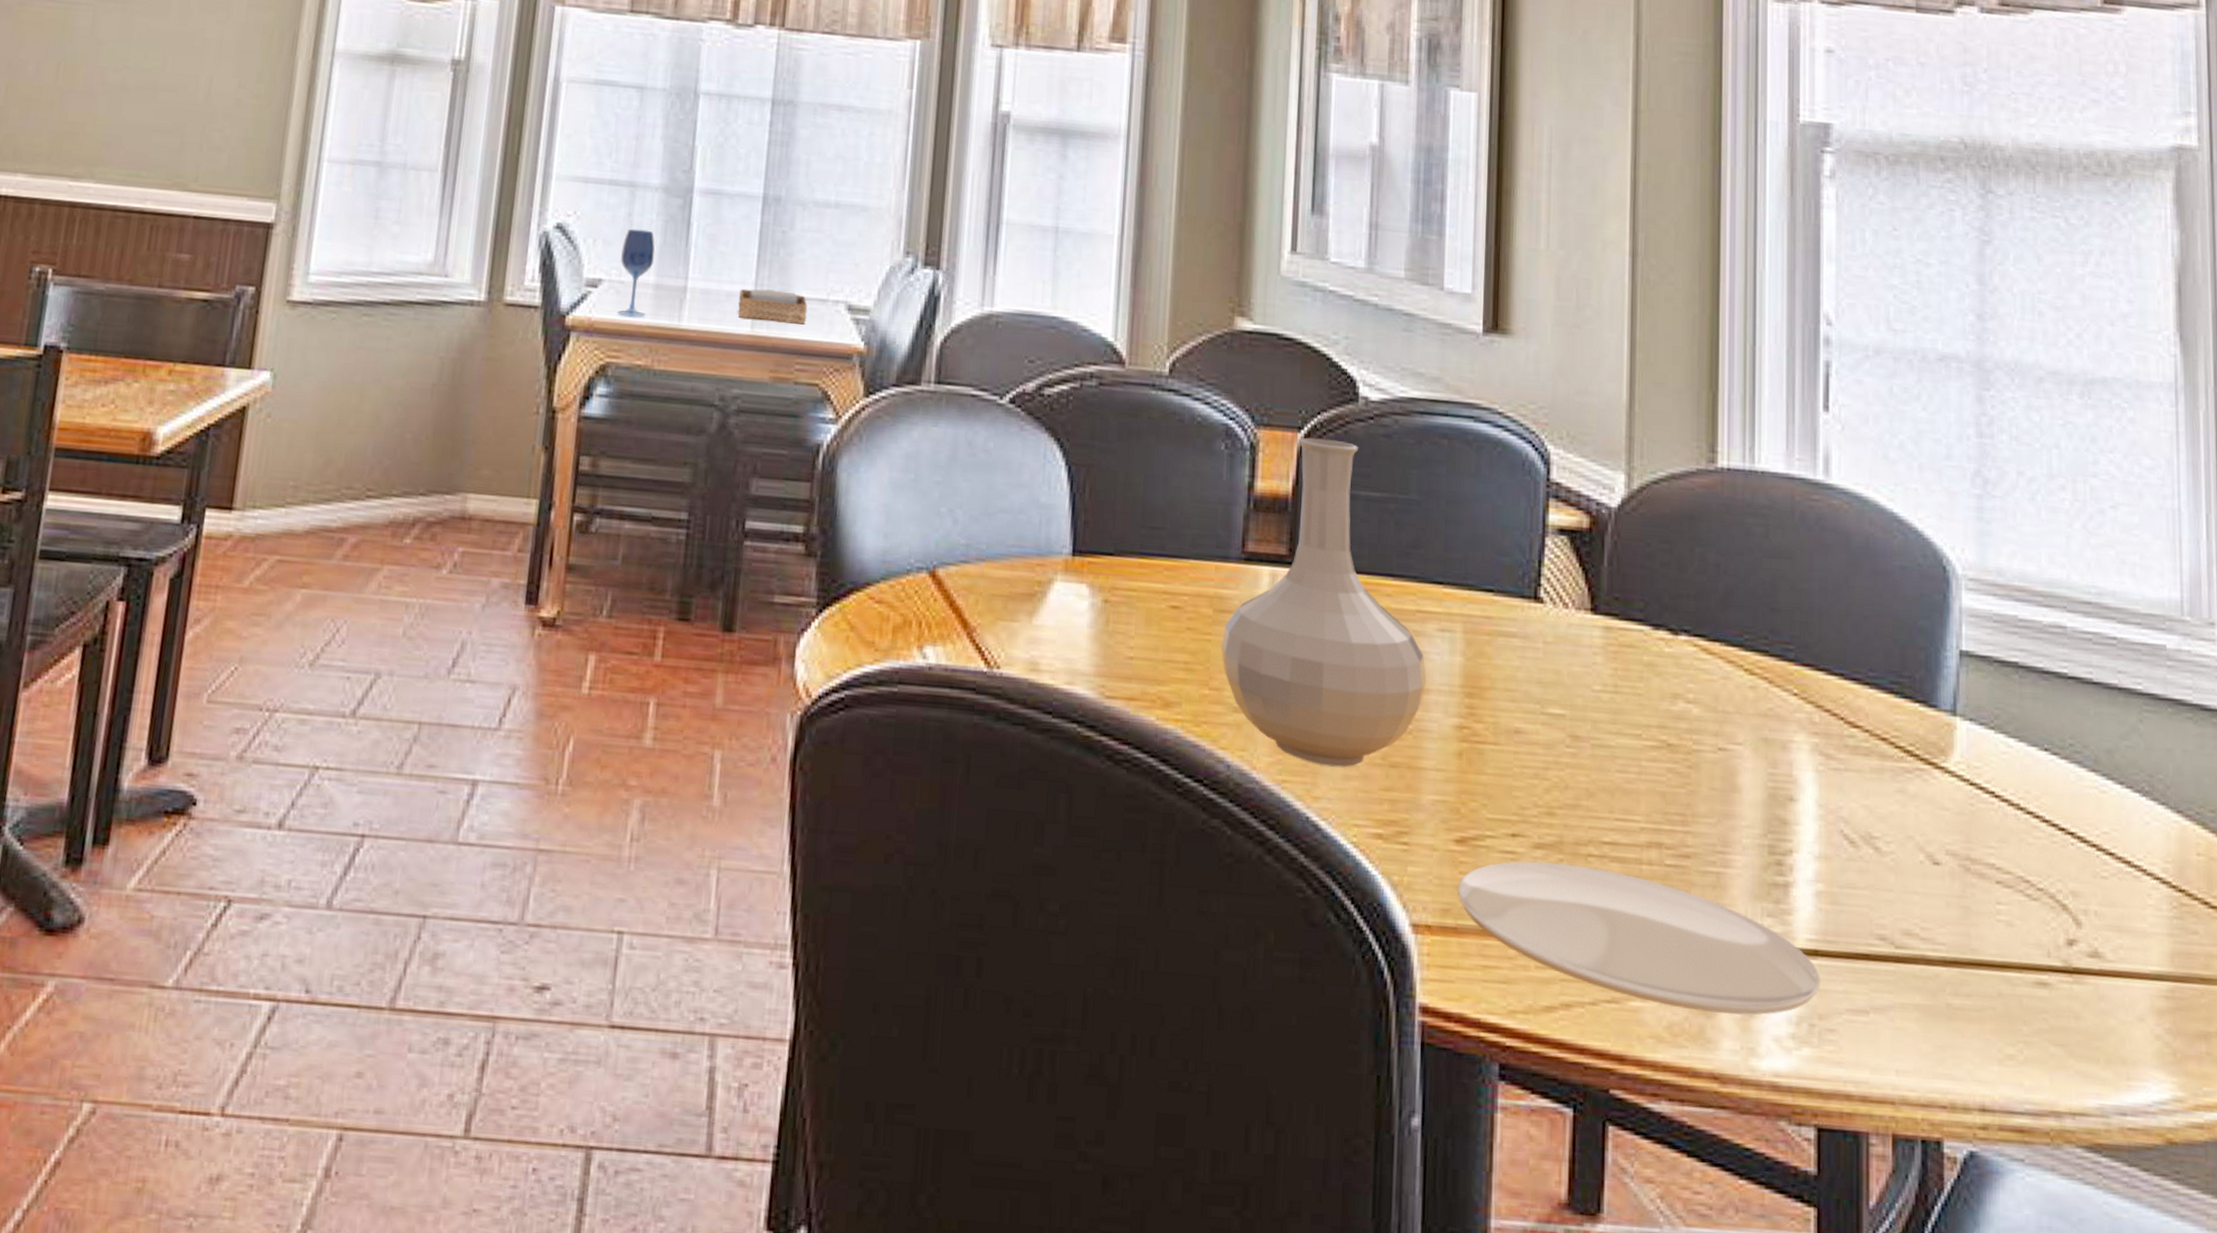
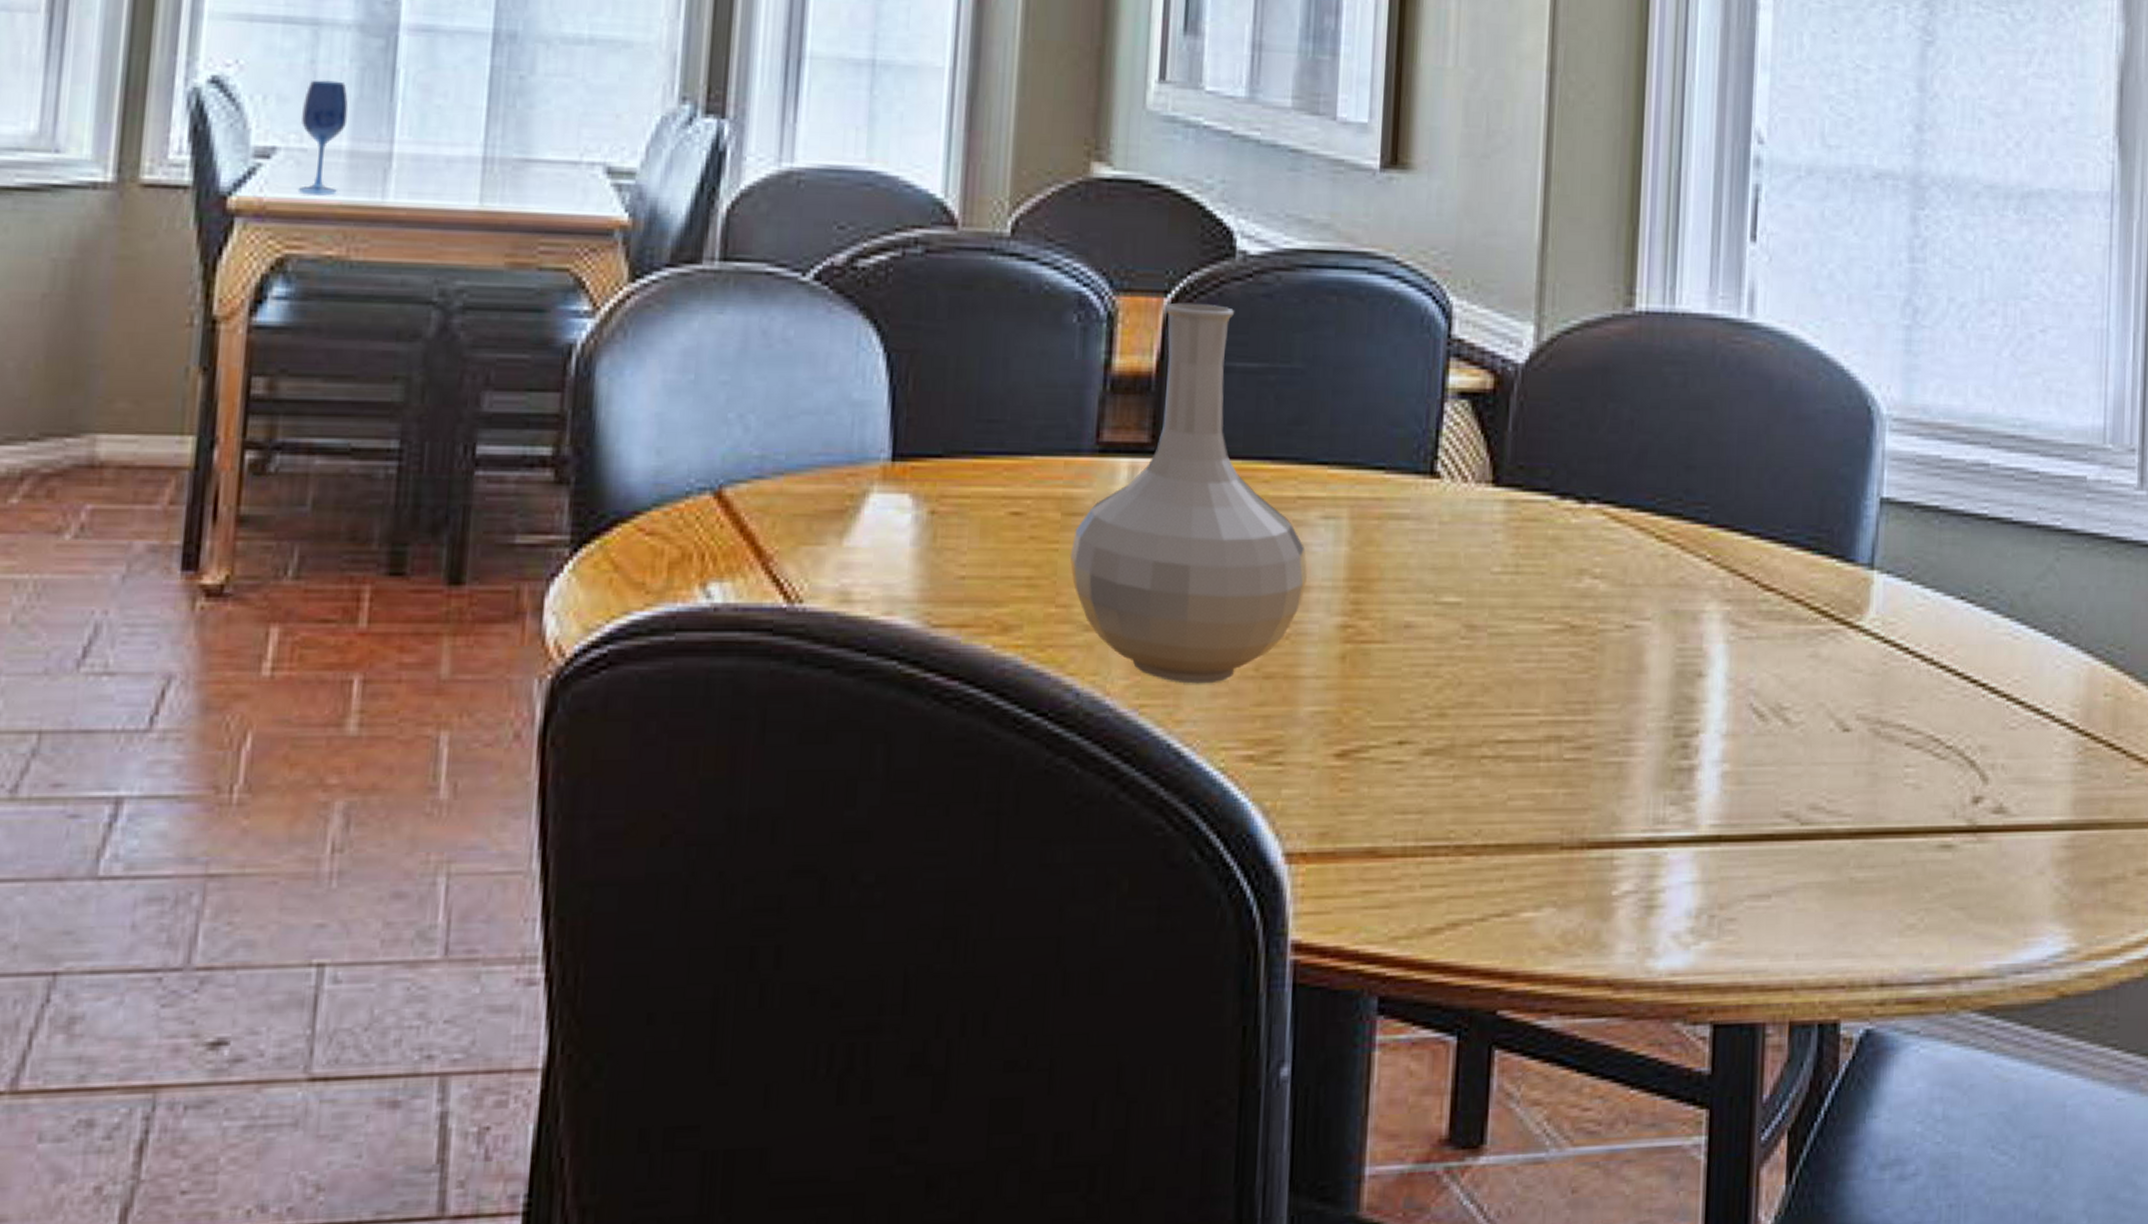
napkin holder: present [738,288,808,326] -> none [462,151,554,196]
plate: present [1457,860,1820,1015] -> none [1337,768,1723,916]

